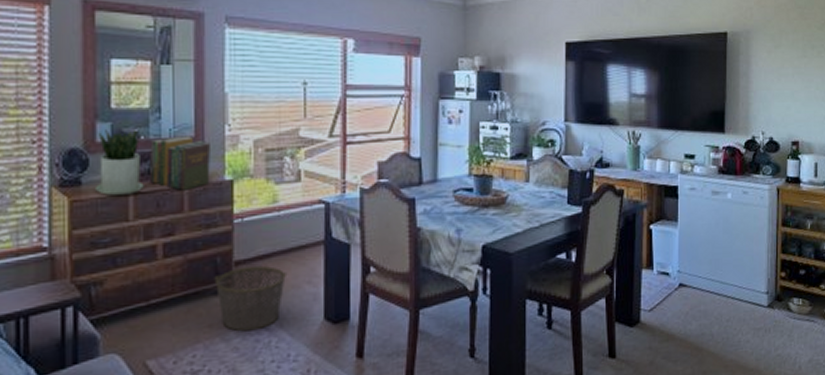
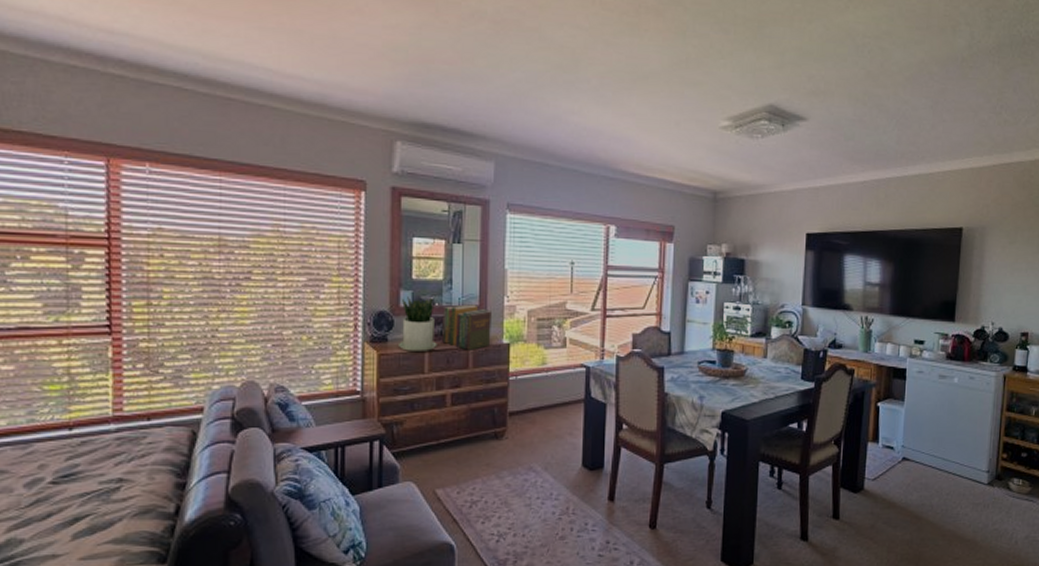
basket: present [214,265,288,332] -> none [491,417,553,472]

